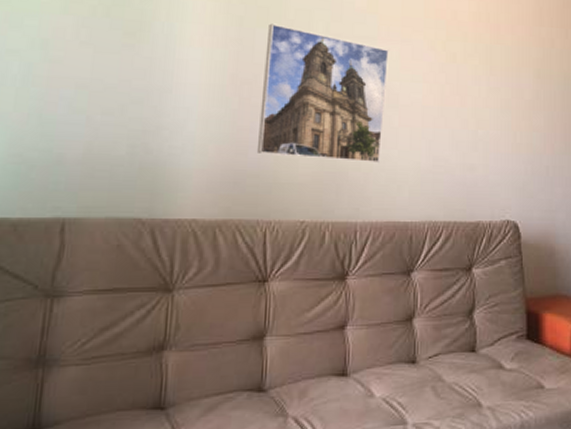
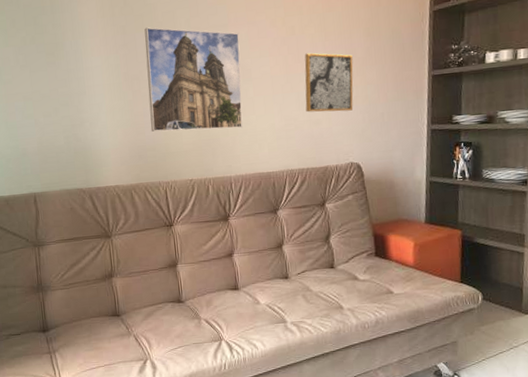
wall art: none [460,86,519,159] -> present [304,52,353,113]

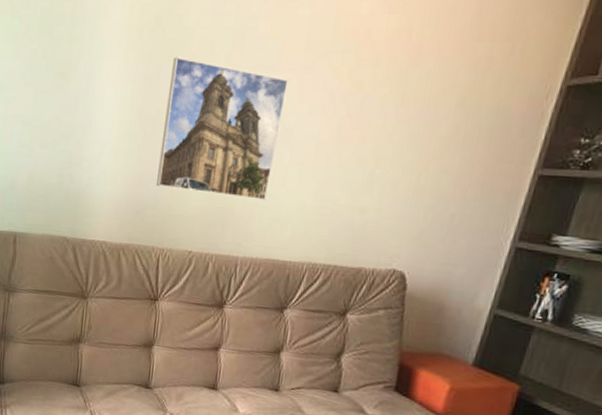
wall art: present [304,52,353,113] -> none [351,119,433,204]

